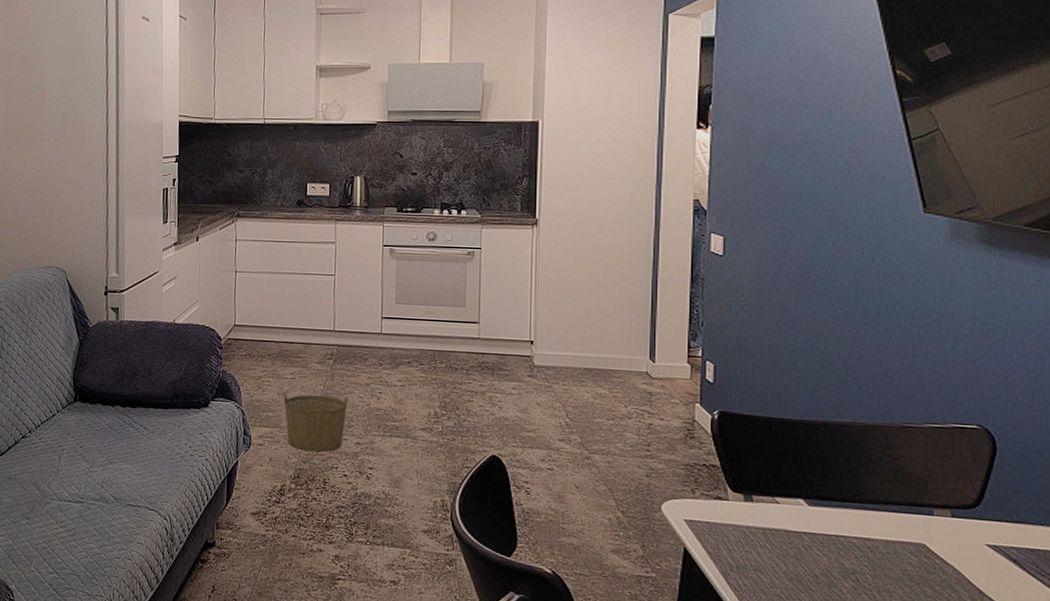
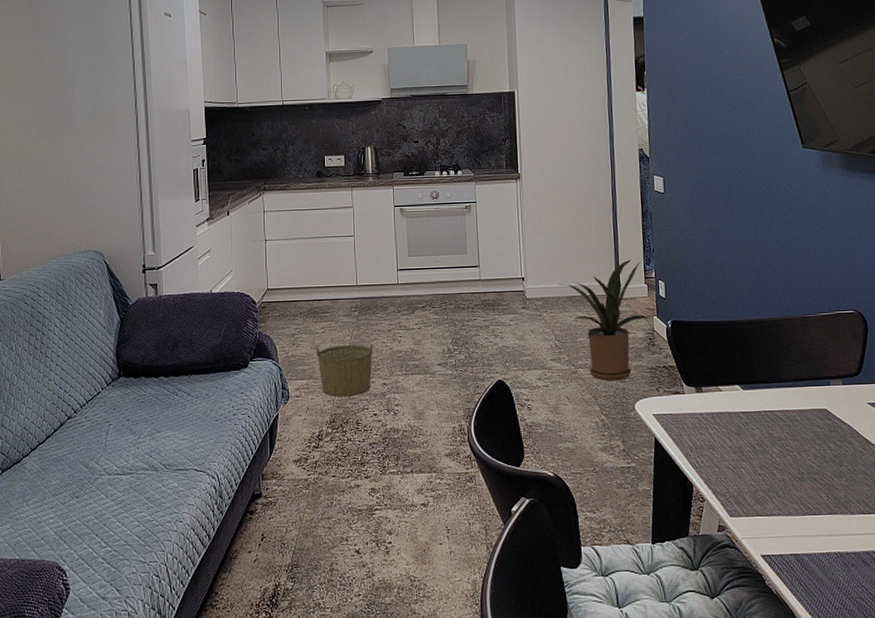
house plant: none [576,332,689,474] -> present [559,259,649,380]

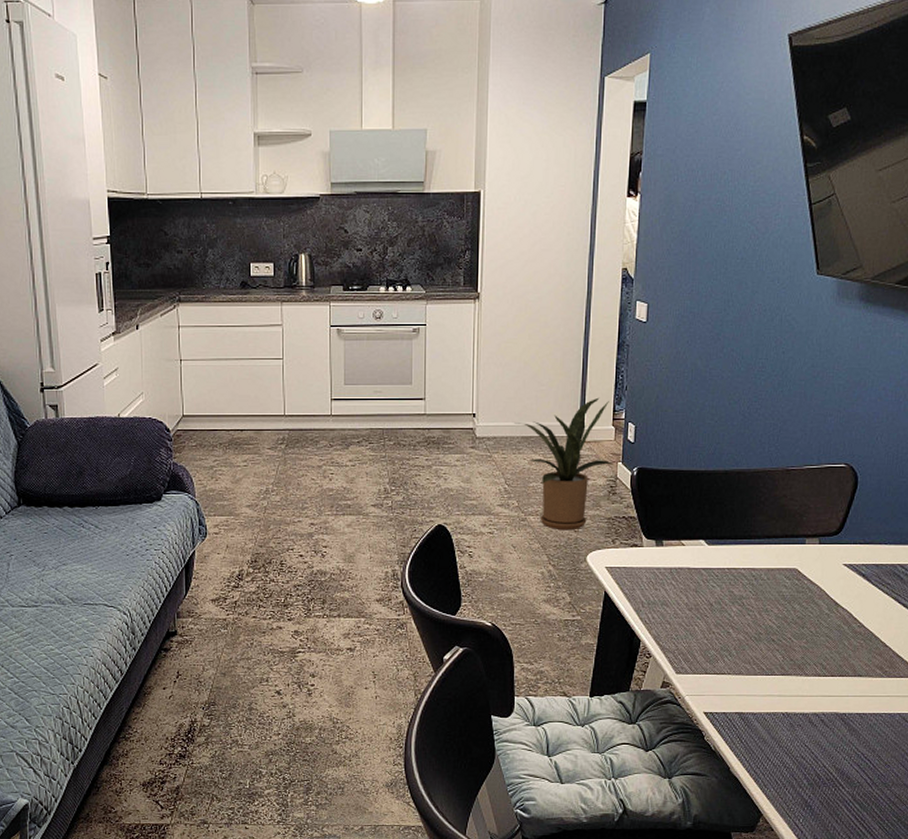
basket: present [315,343,374,397] -> none [237,480,301,536]

